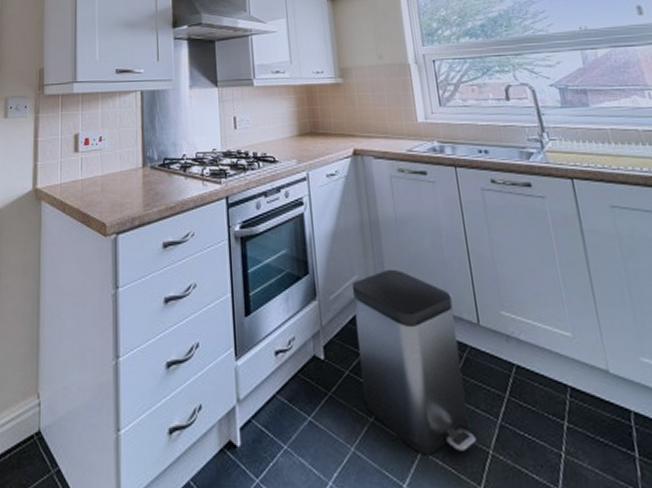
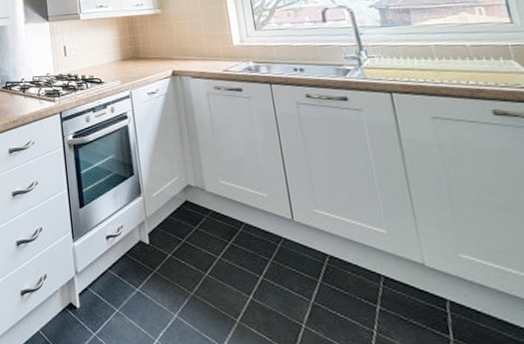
pedal bin: present [351,269,477,456] -> none [172,172,290,325]

